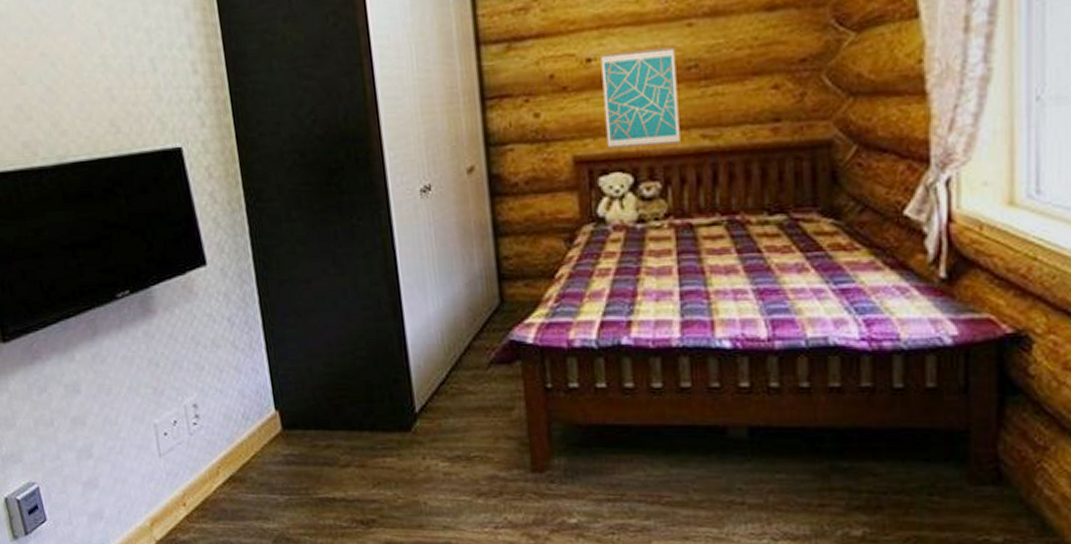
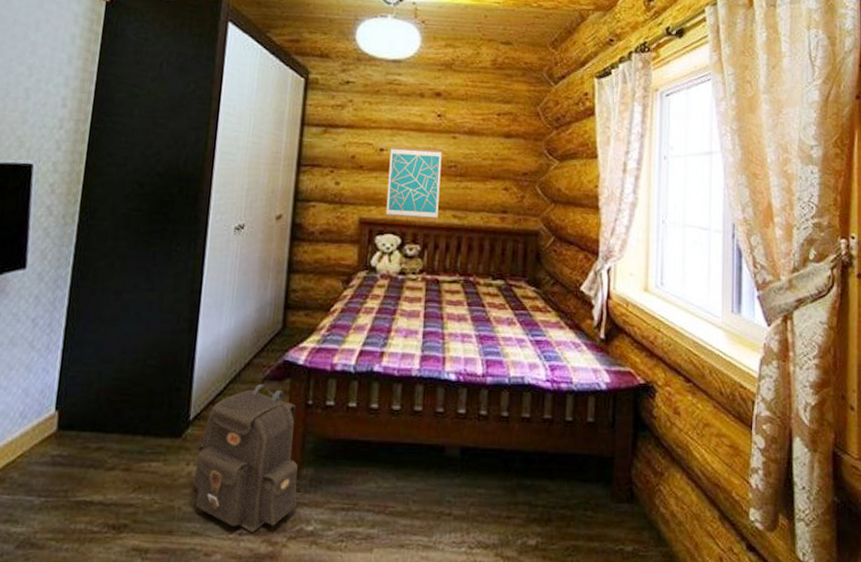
backpack: none [431,368,554,526] -> present [193,383,298,533]

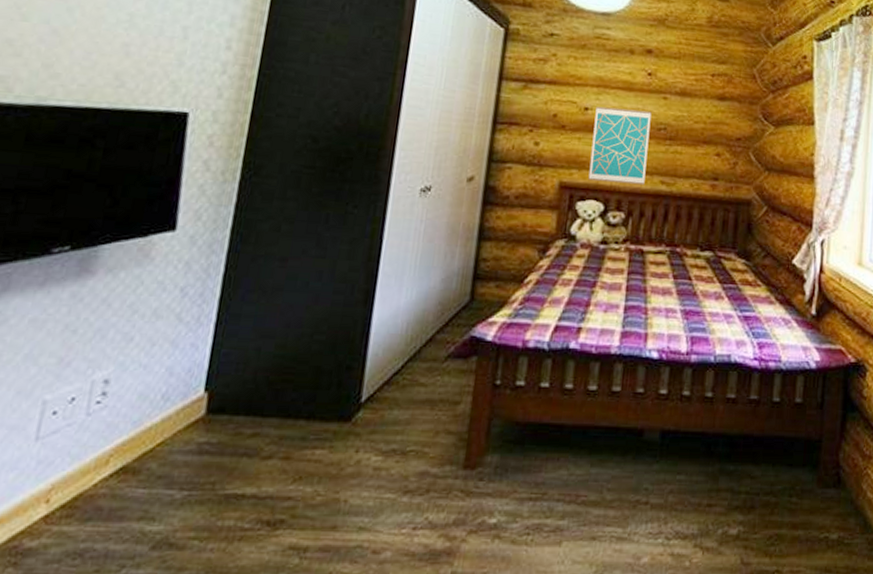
backpack: present [193,383,298,533] -> none [362,361,482,527]

